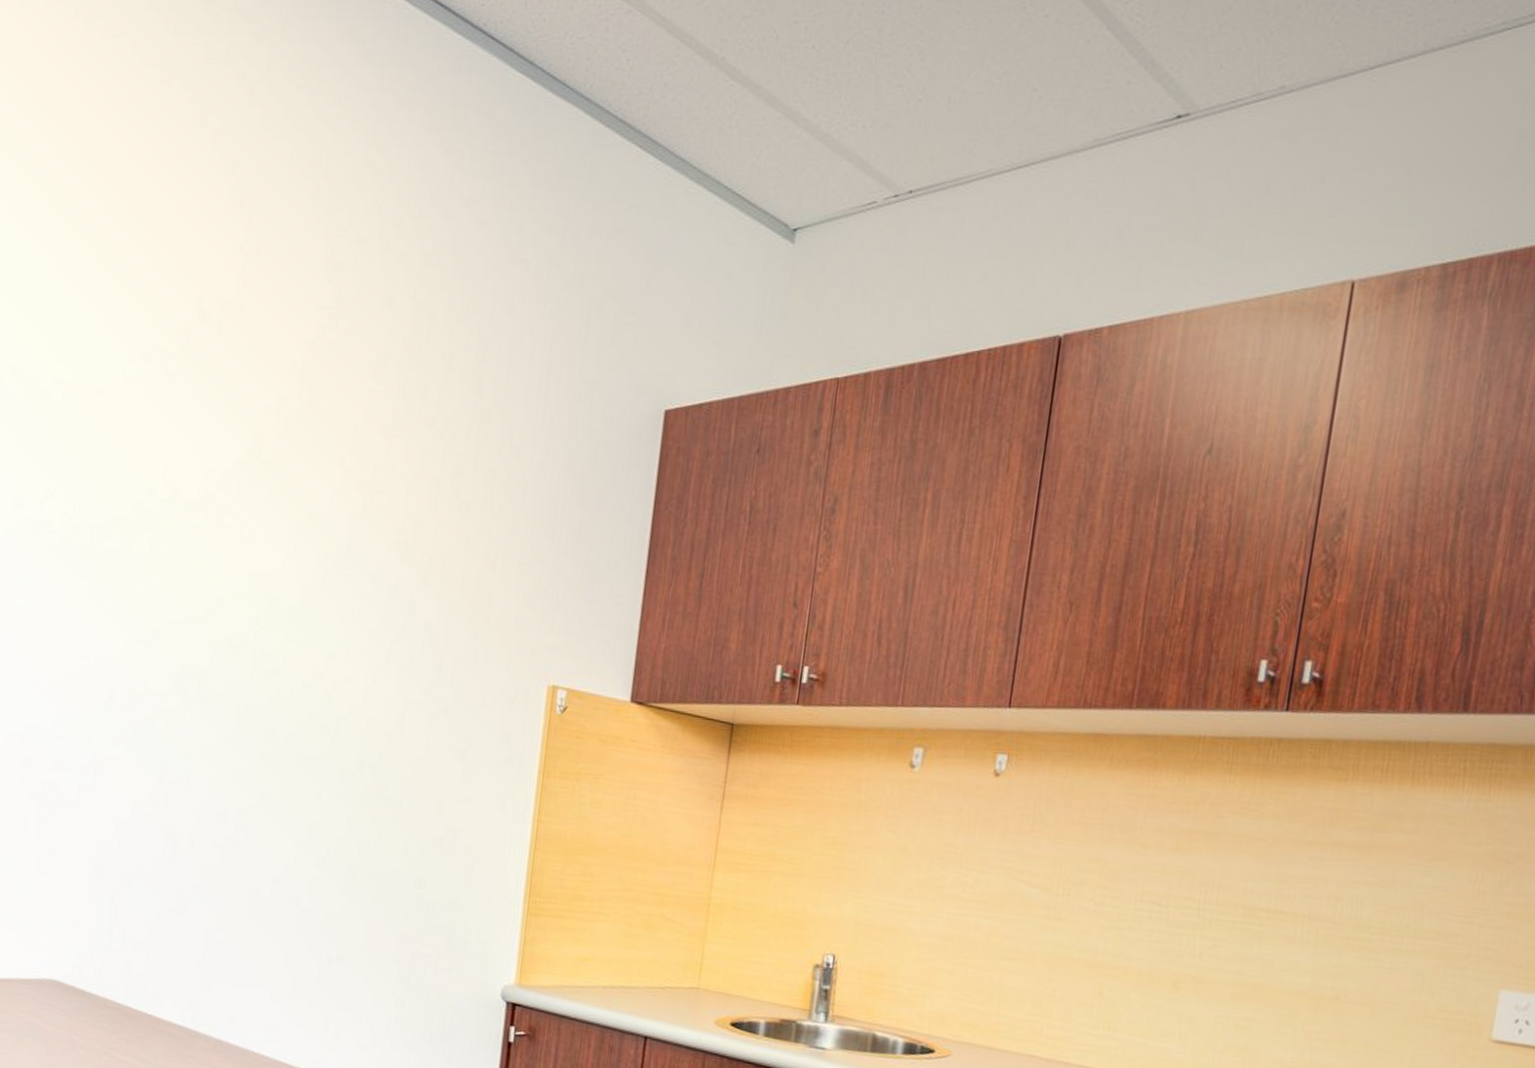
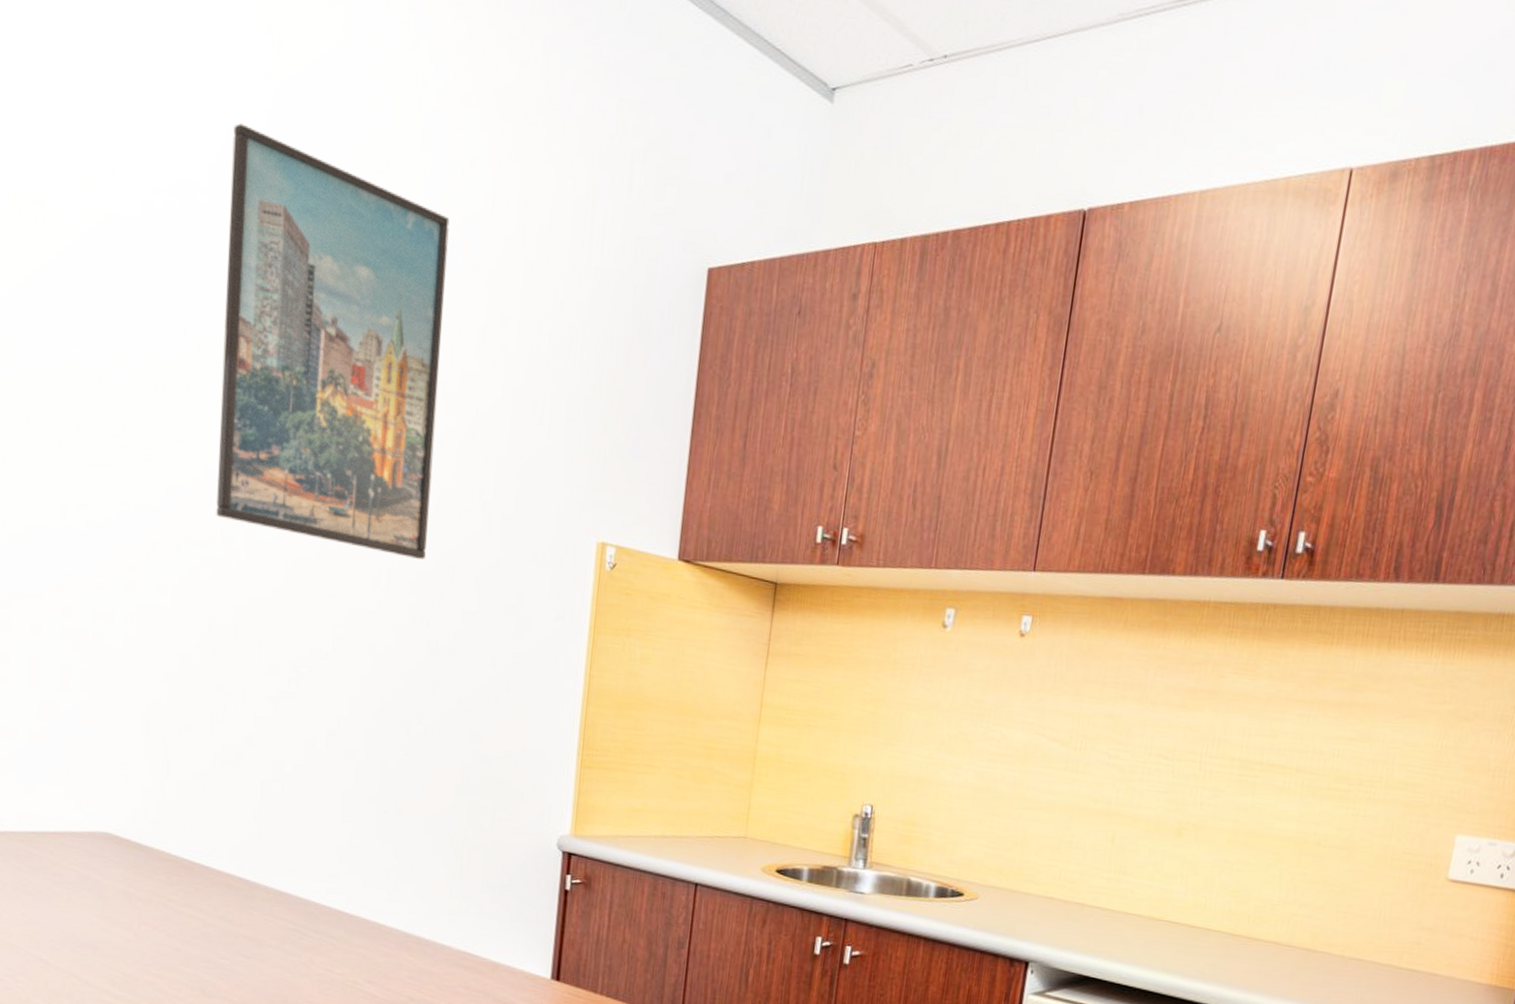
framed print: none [172,292,408,706] -> present [216,123,450,560]

